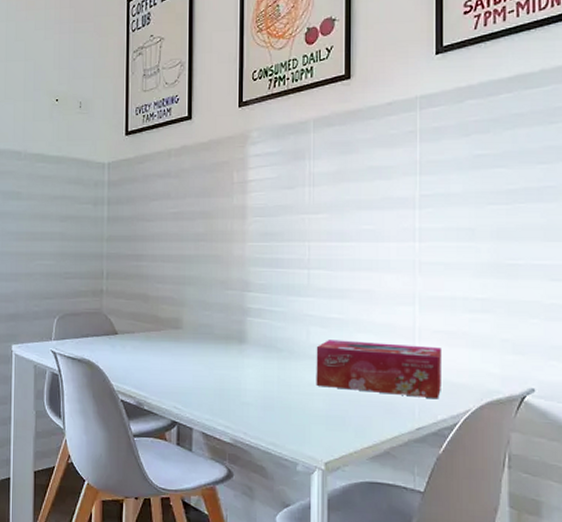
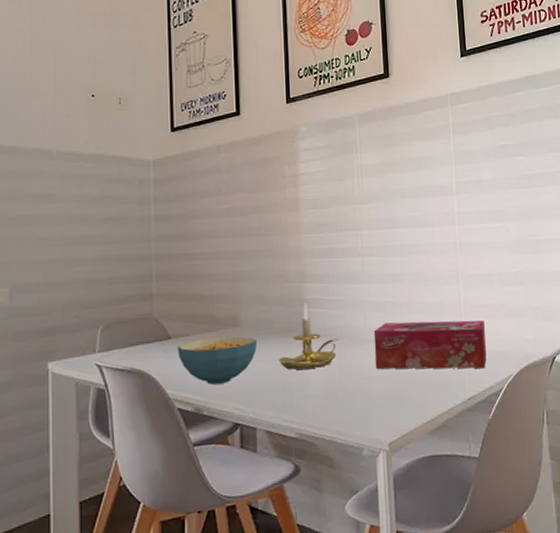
cereal bowl: none [123,337,198,382] -> present [177,336,258,385]
candle holder: none [217,311,279,378] -> present [278,302,339,370]

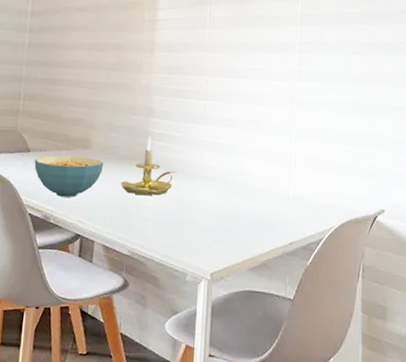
tissue box: present [373,320,487,370] -> none [206,163,313,218]

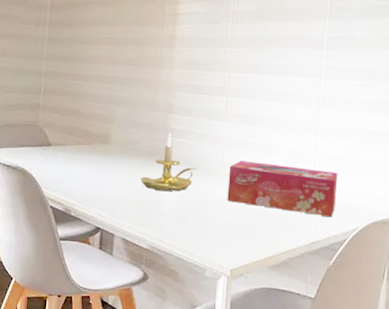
cereal bowl: present [34,155,104,197] -> none [55,150,124,192]
tissue box: none [206,163,313,218] -> present [227,160,339,218]

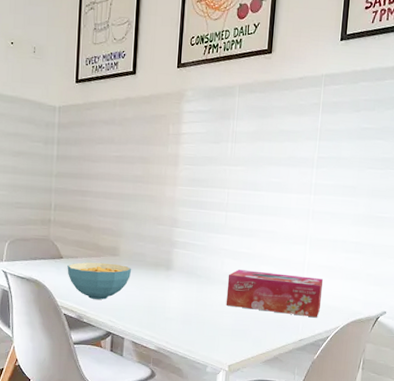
cereal bowl: none [55,150,124,192] -> present [67,262,132,300]
candle holder: present [140,131,196,191] -> none [147,244,198,298]

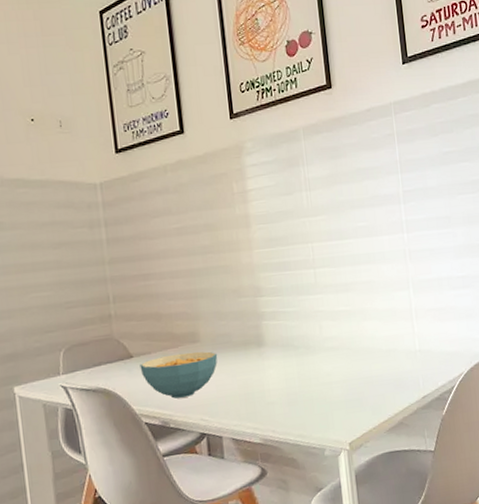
tissue box: present [226,269,324,318] -> none [329,323,439,375]

